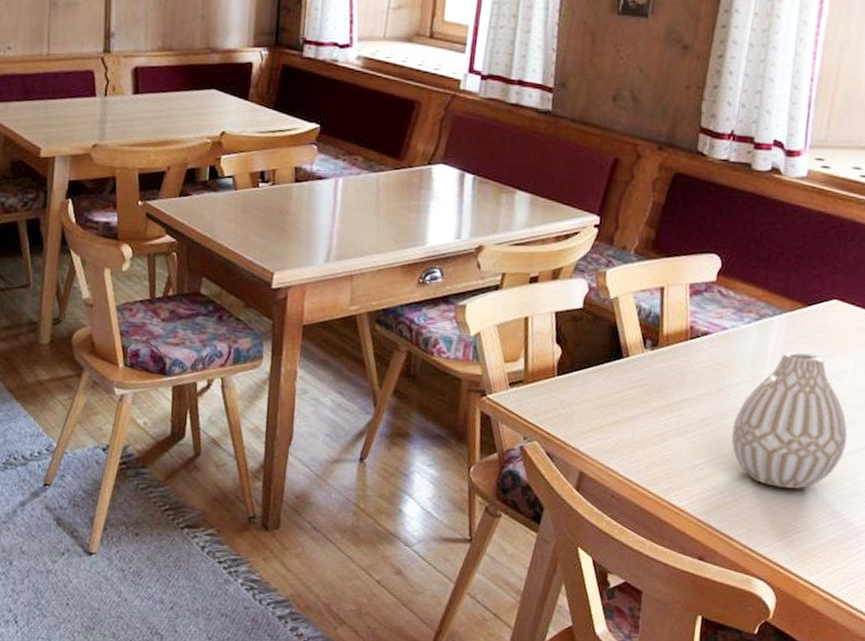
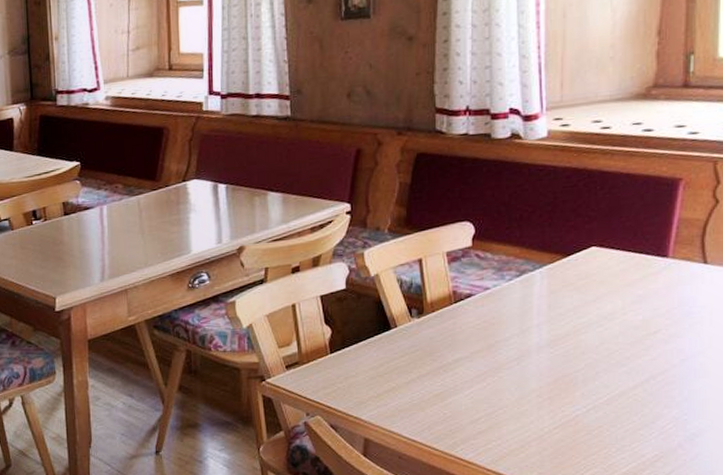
vase: present [731,352,848,489] -> none [509,300,626,430]

